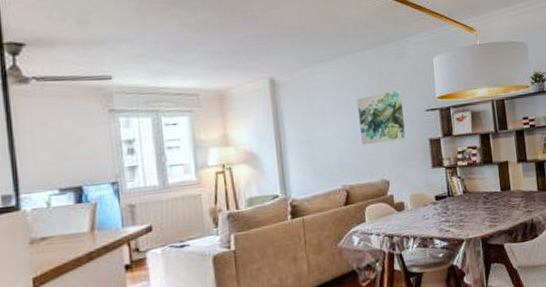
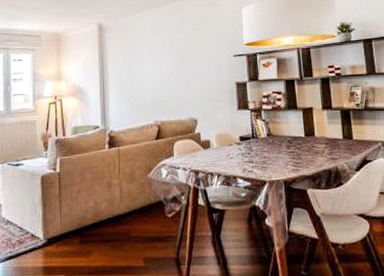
wall art: present [356,90,407,145] -> none [171,36,215,85]

